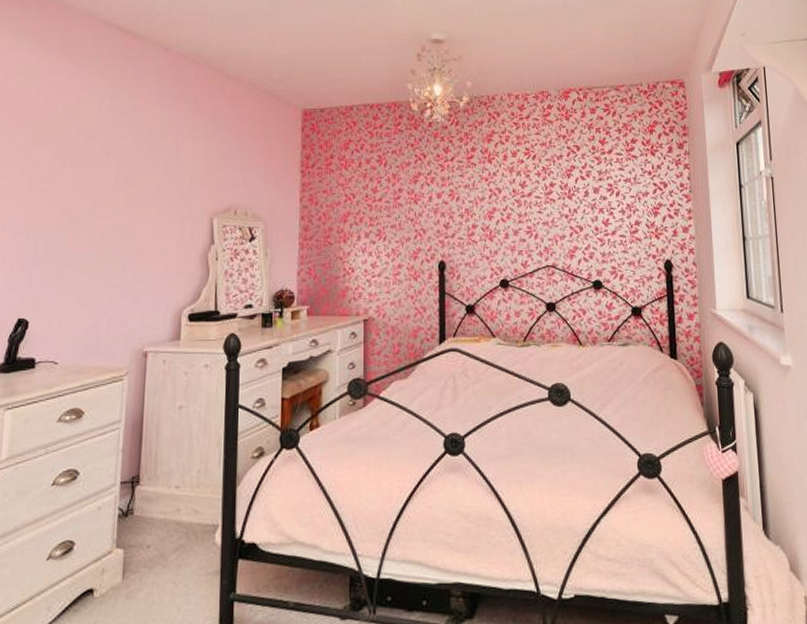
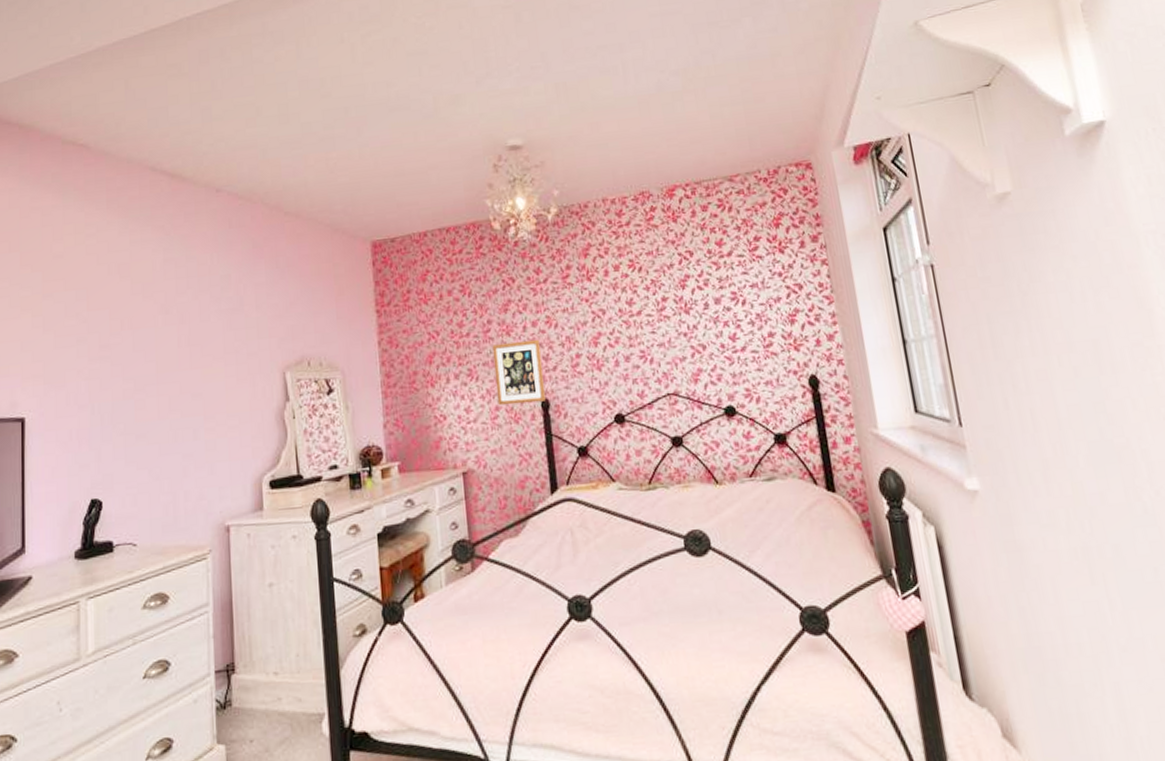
picture frame: none [401,209,442,264] -> present [492,339,546,406]

